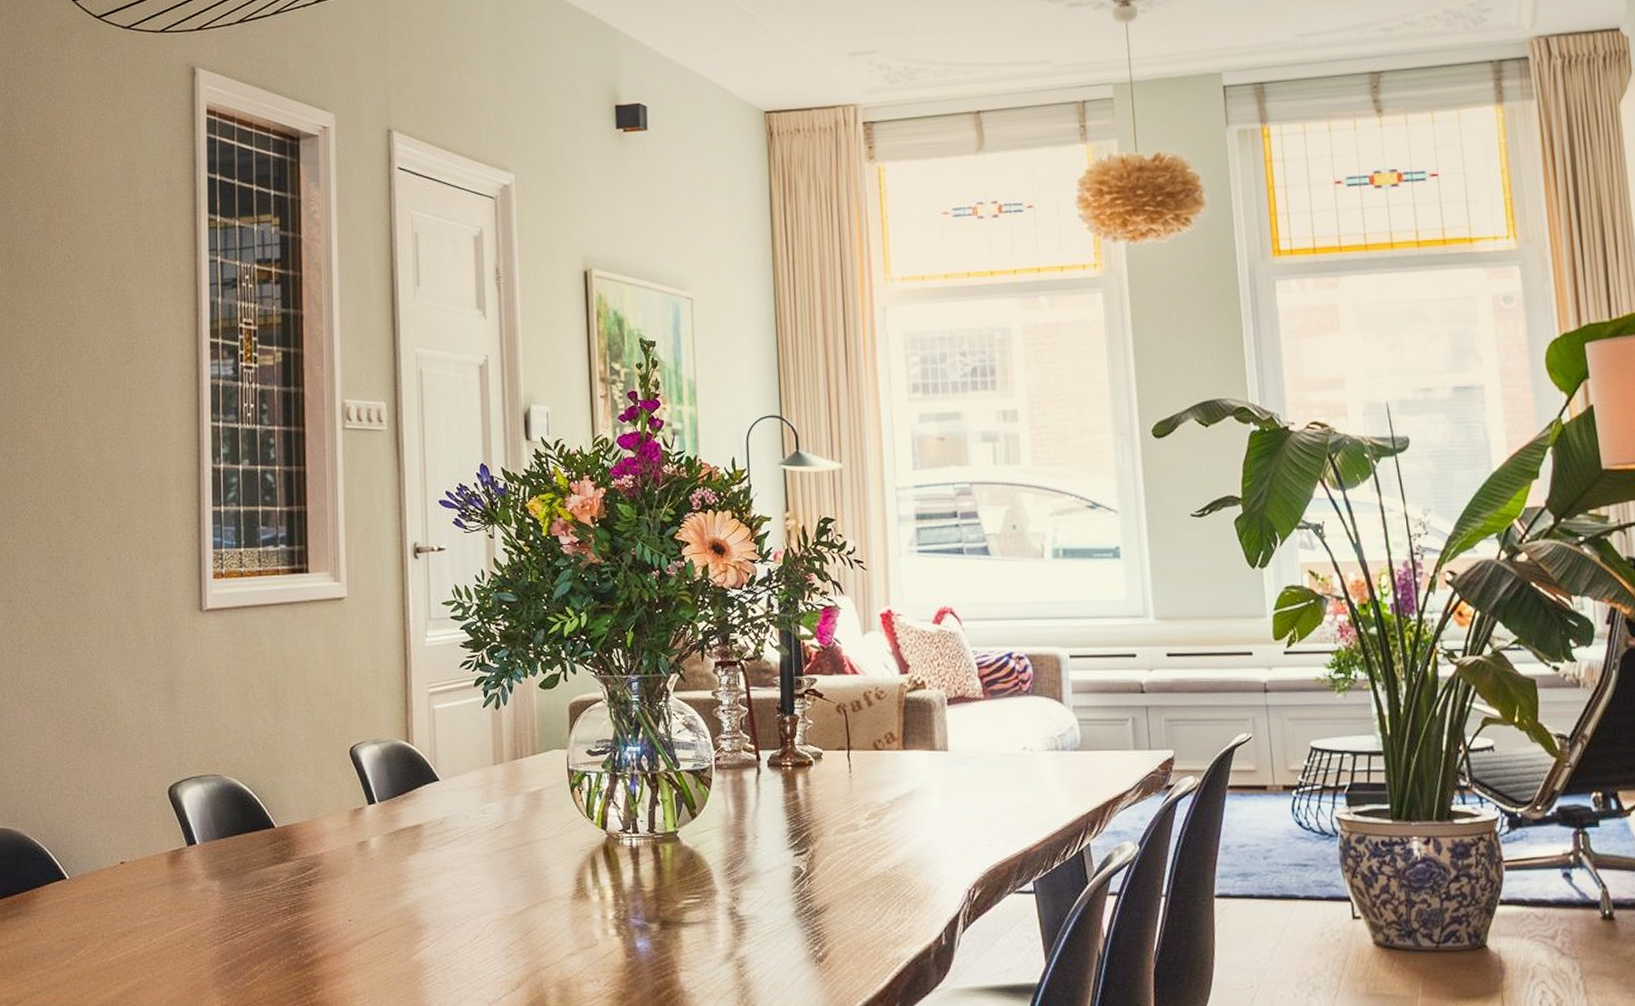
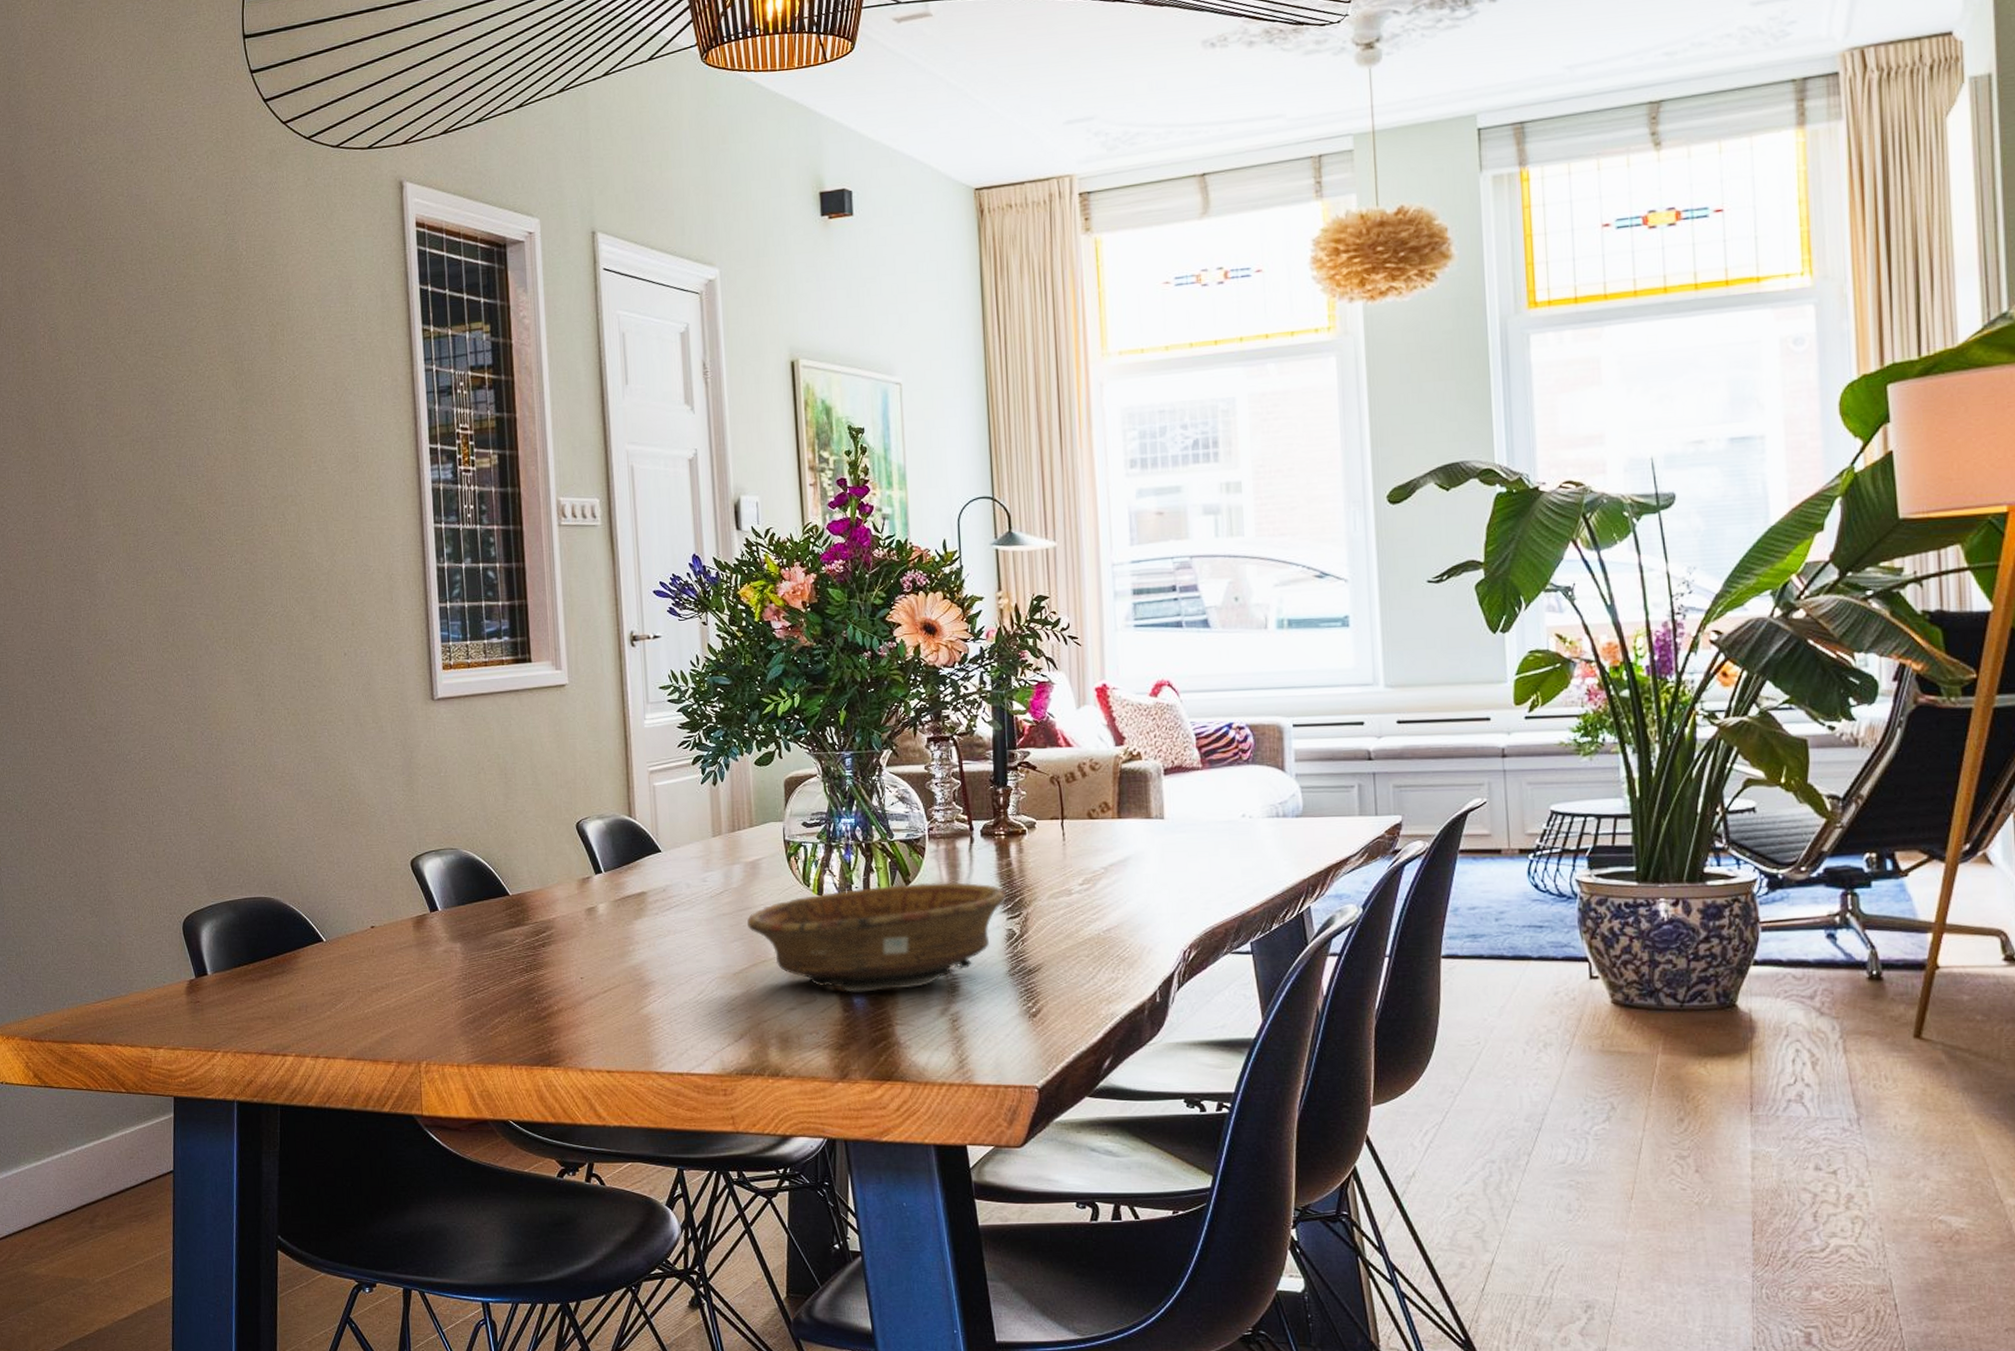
decorative bowl: none [528,816,793,936] -> present [747,882,1007,993]

